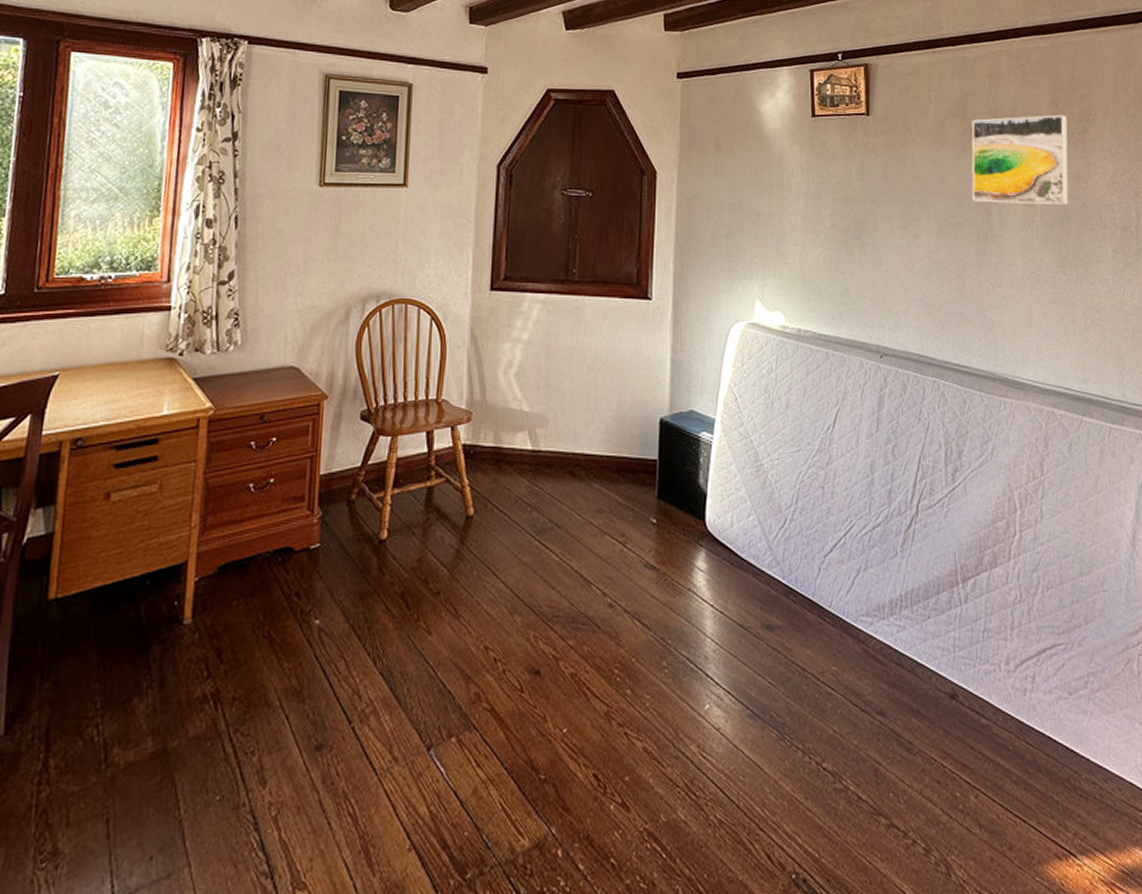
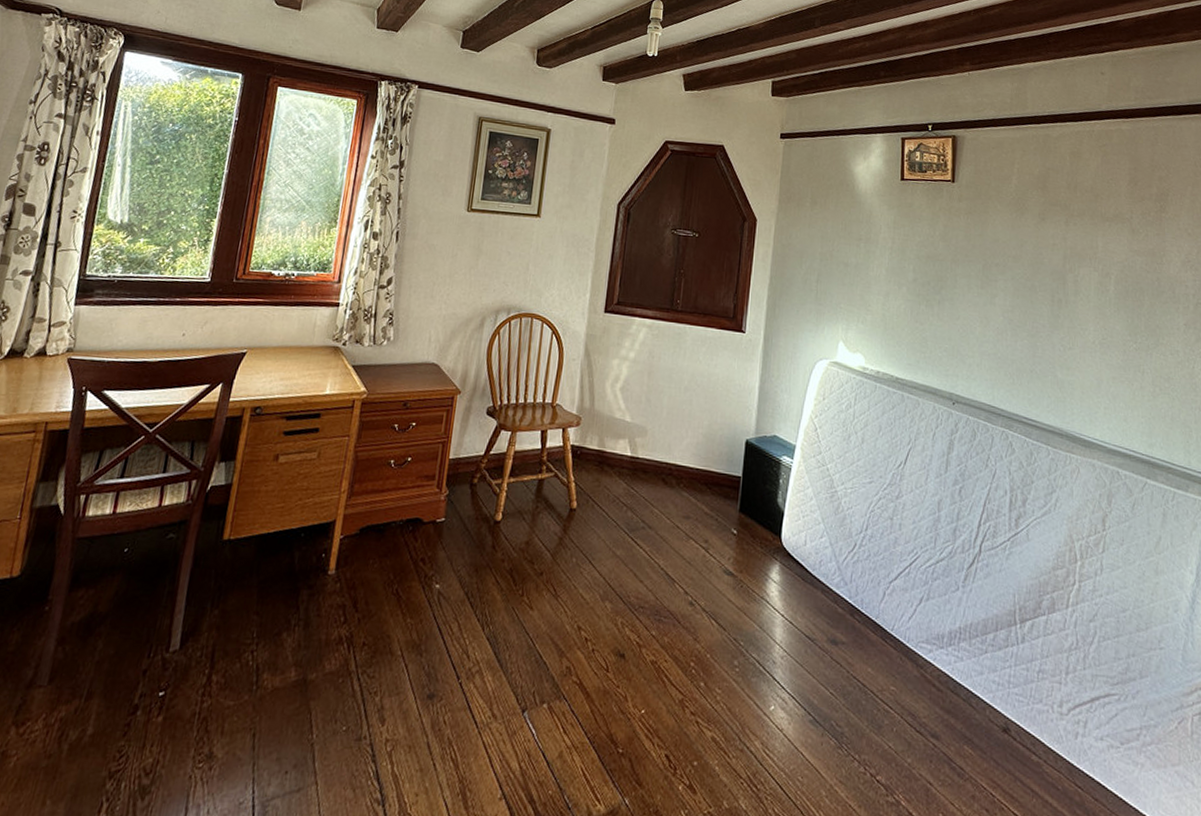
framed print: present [971,114,1069,205] -> none [1049,192,1145,278]

